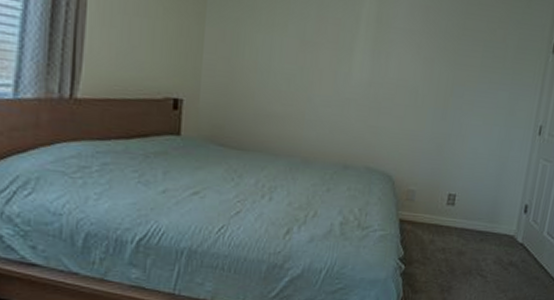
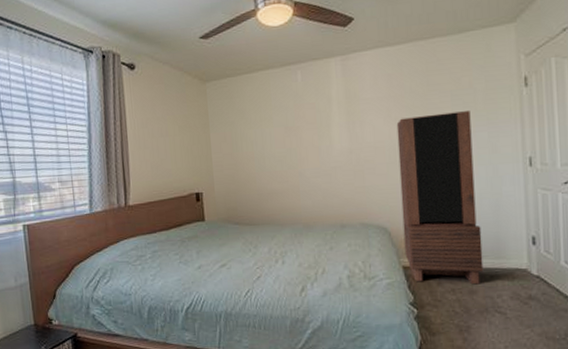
bookcase: none [404,59,498,246] -> present [396,111,484,285]

